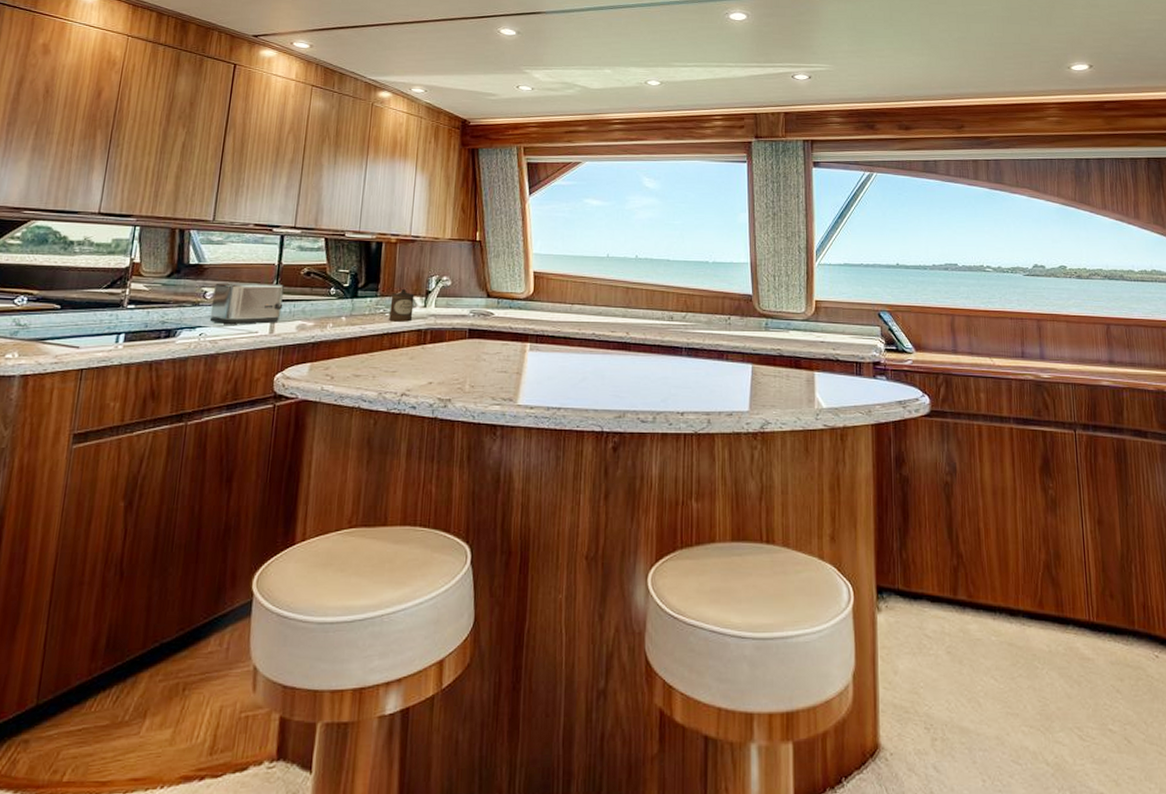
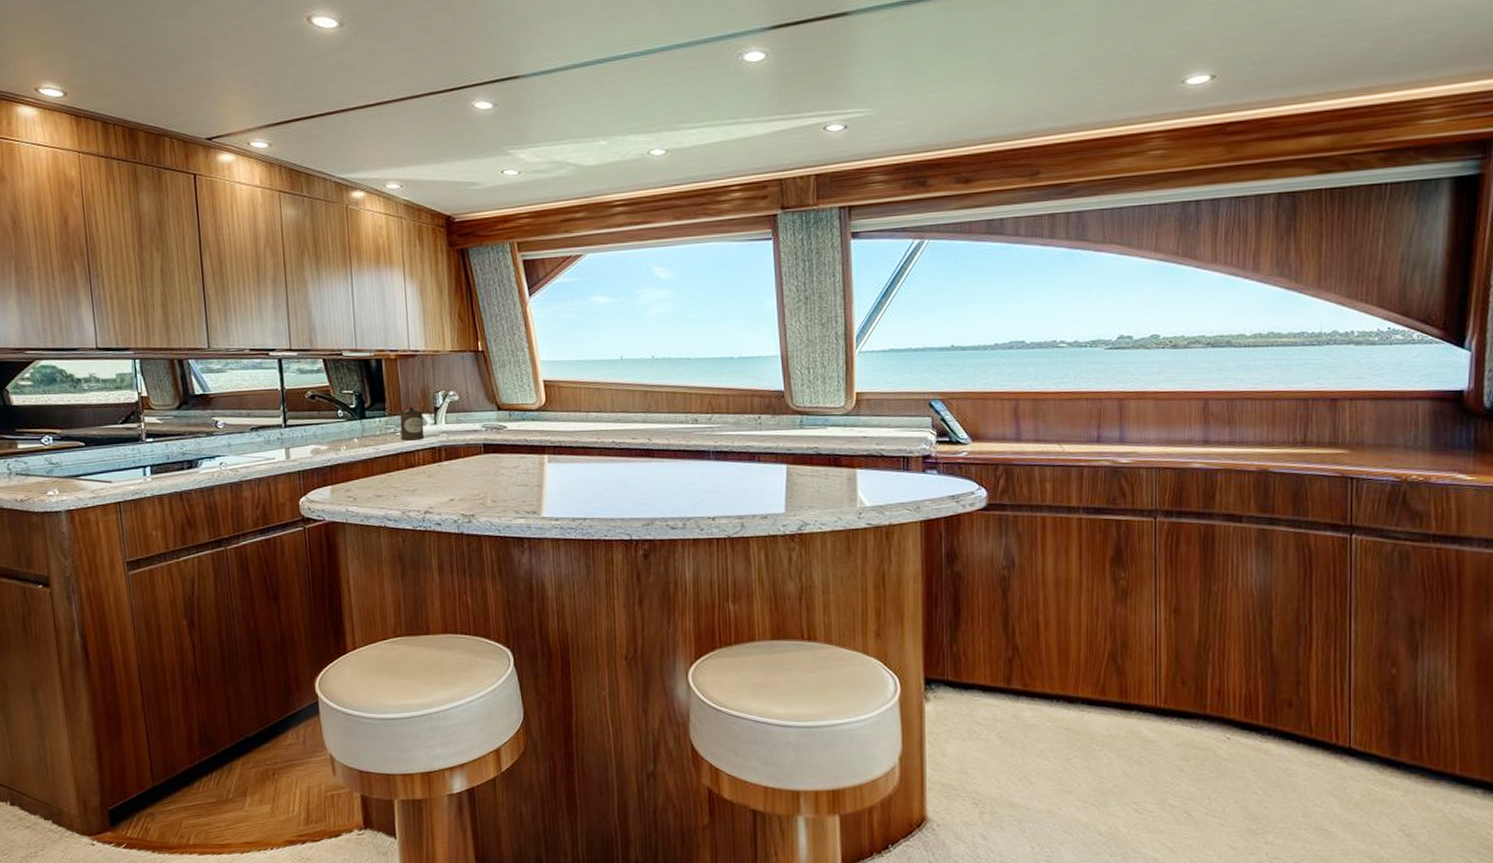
toaster: present [209,283,284,325] -> none [223,409,294,453]

